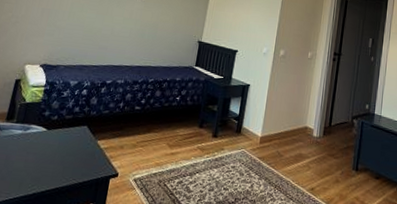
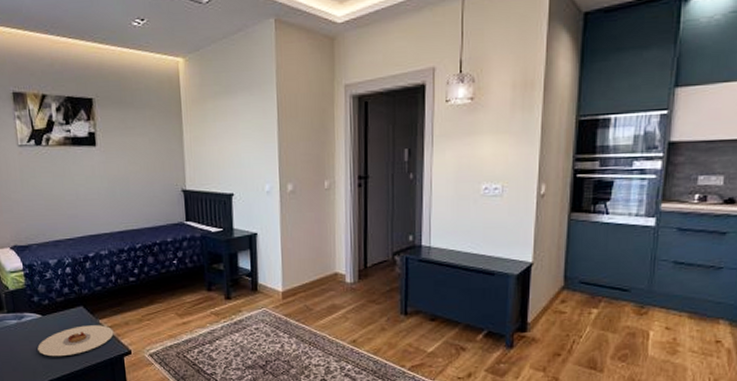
plate: none [32,144,108,171] -> present [37,325,114,357]

